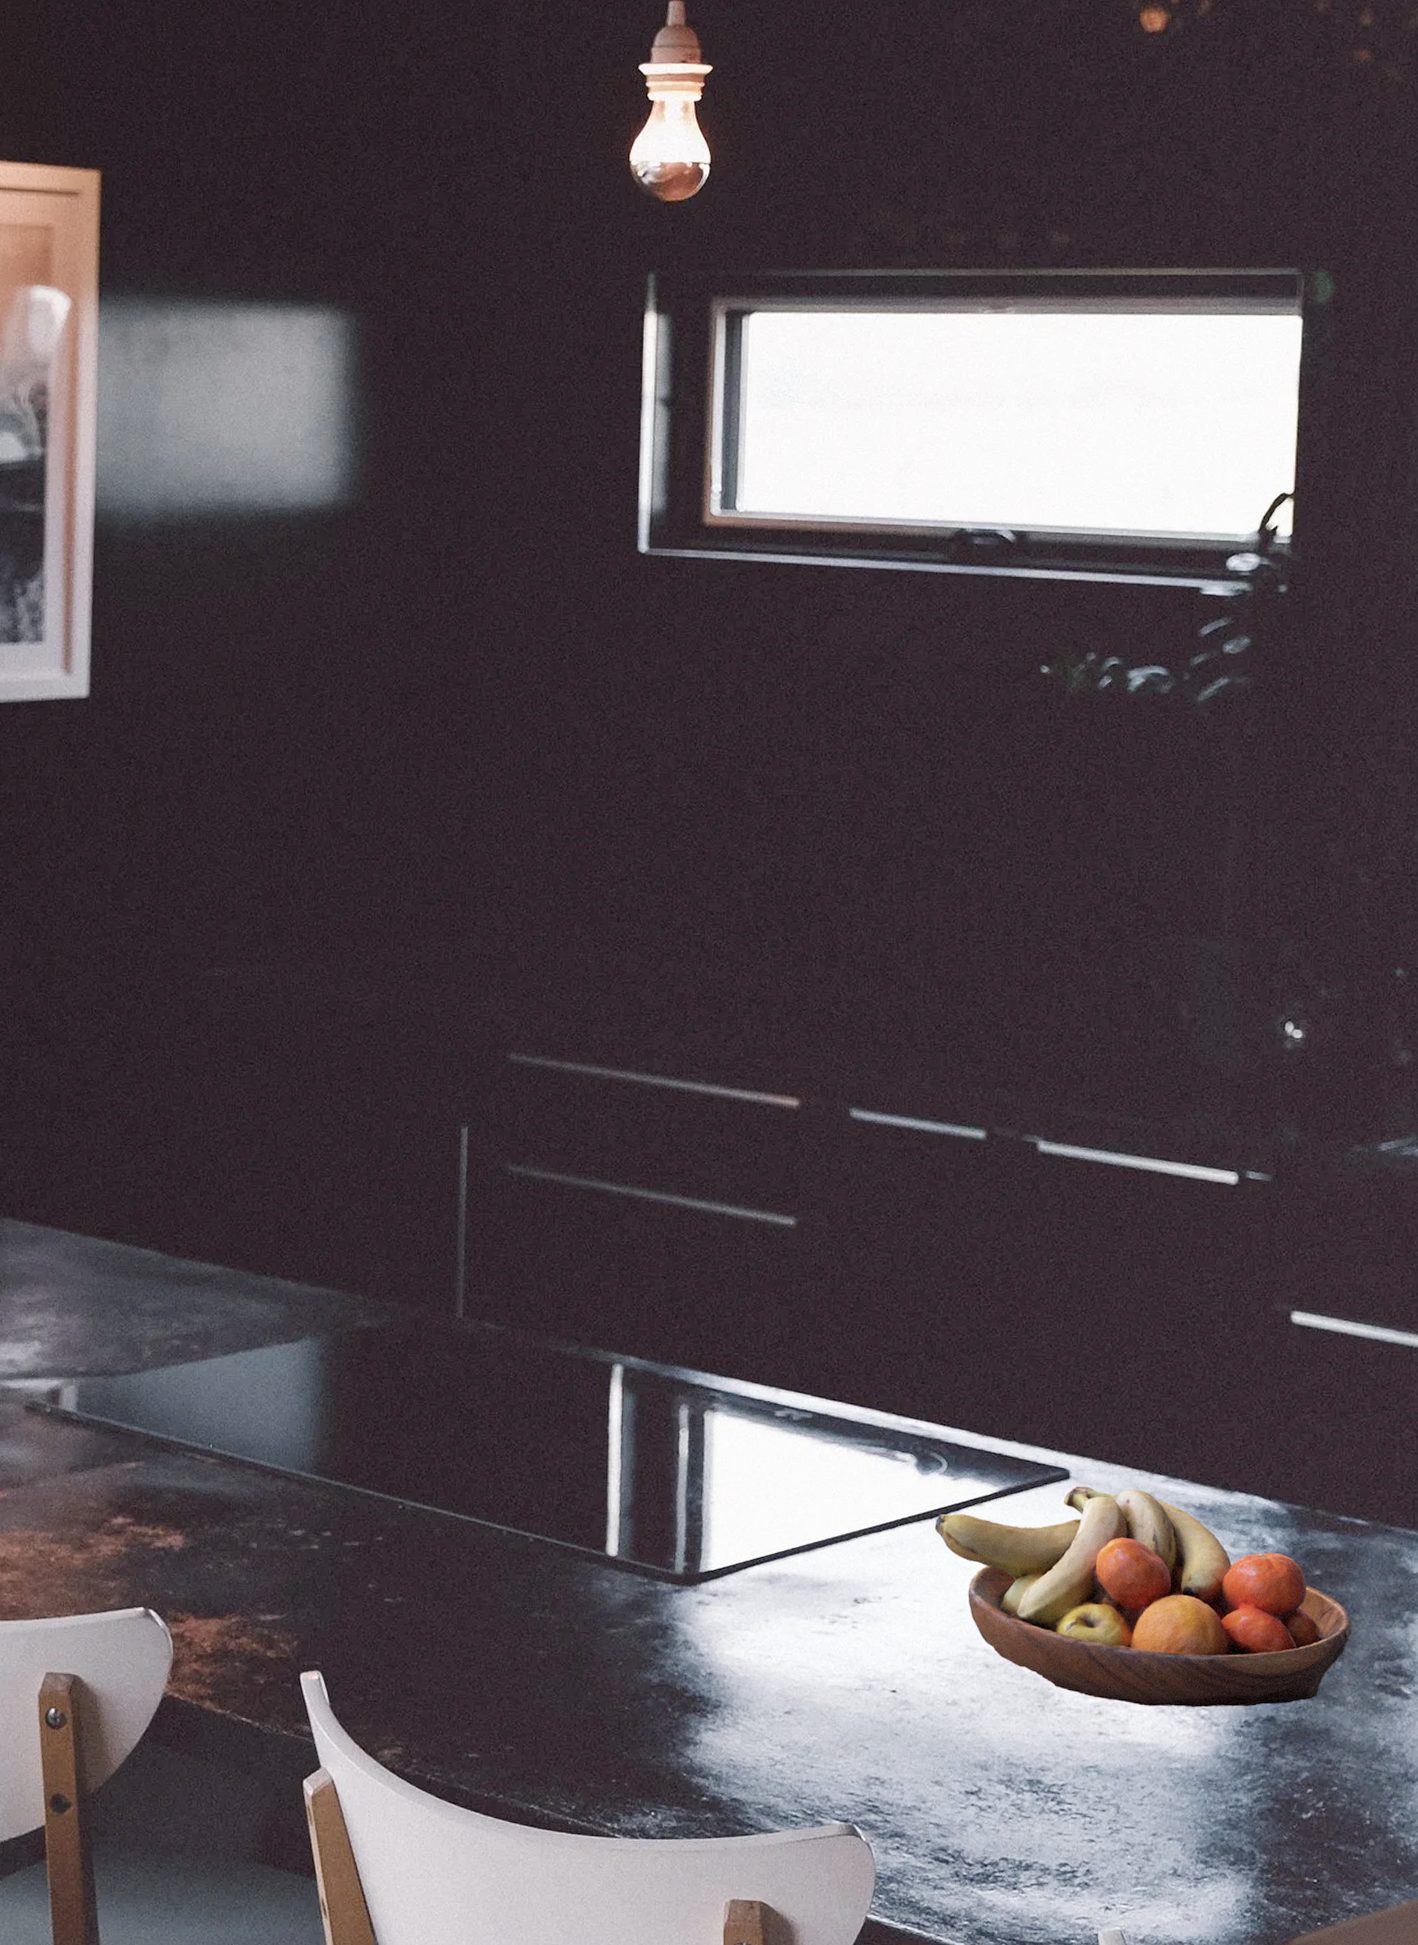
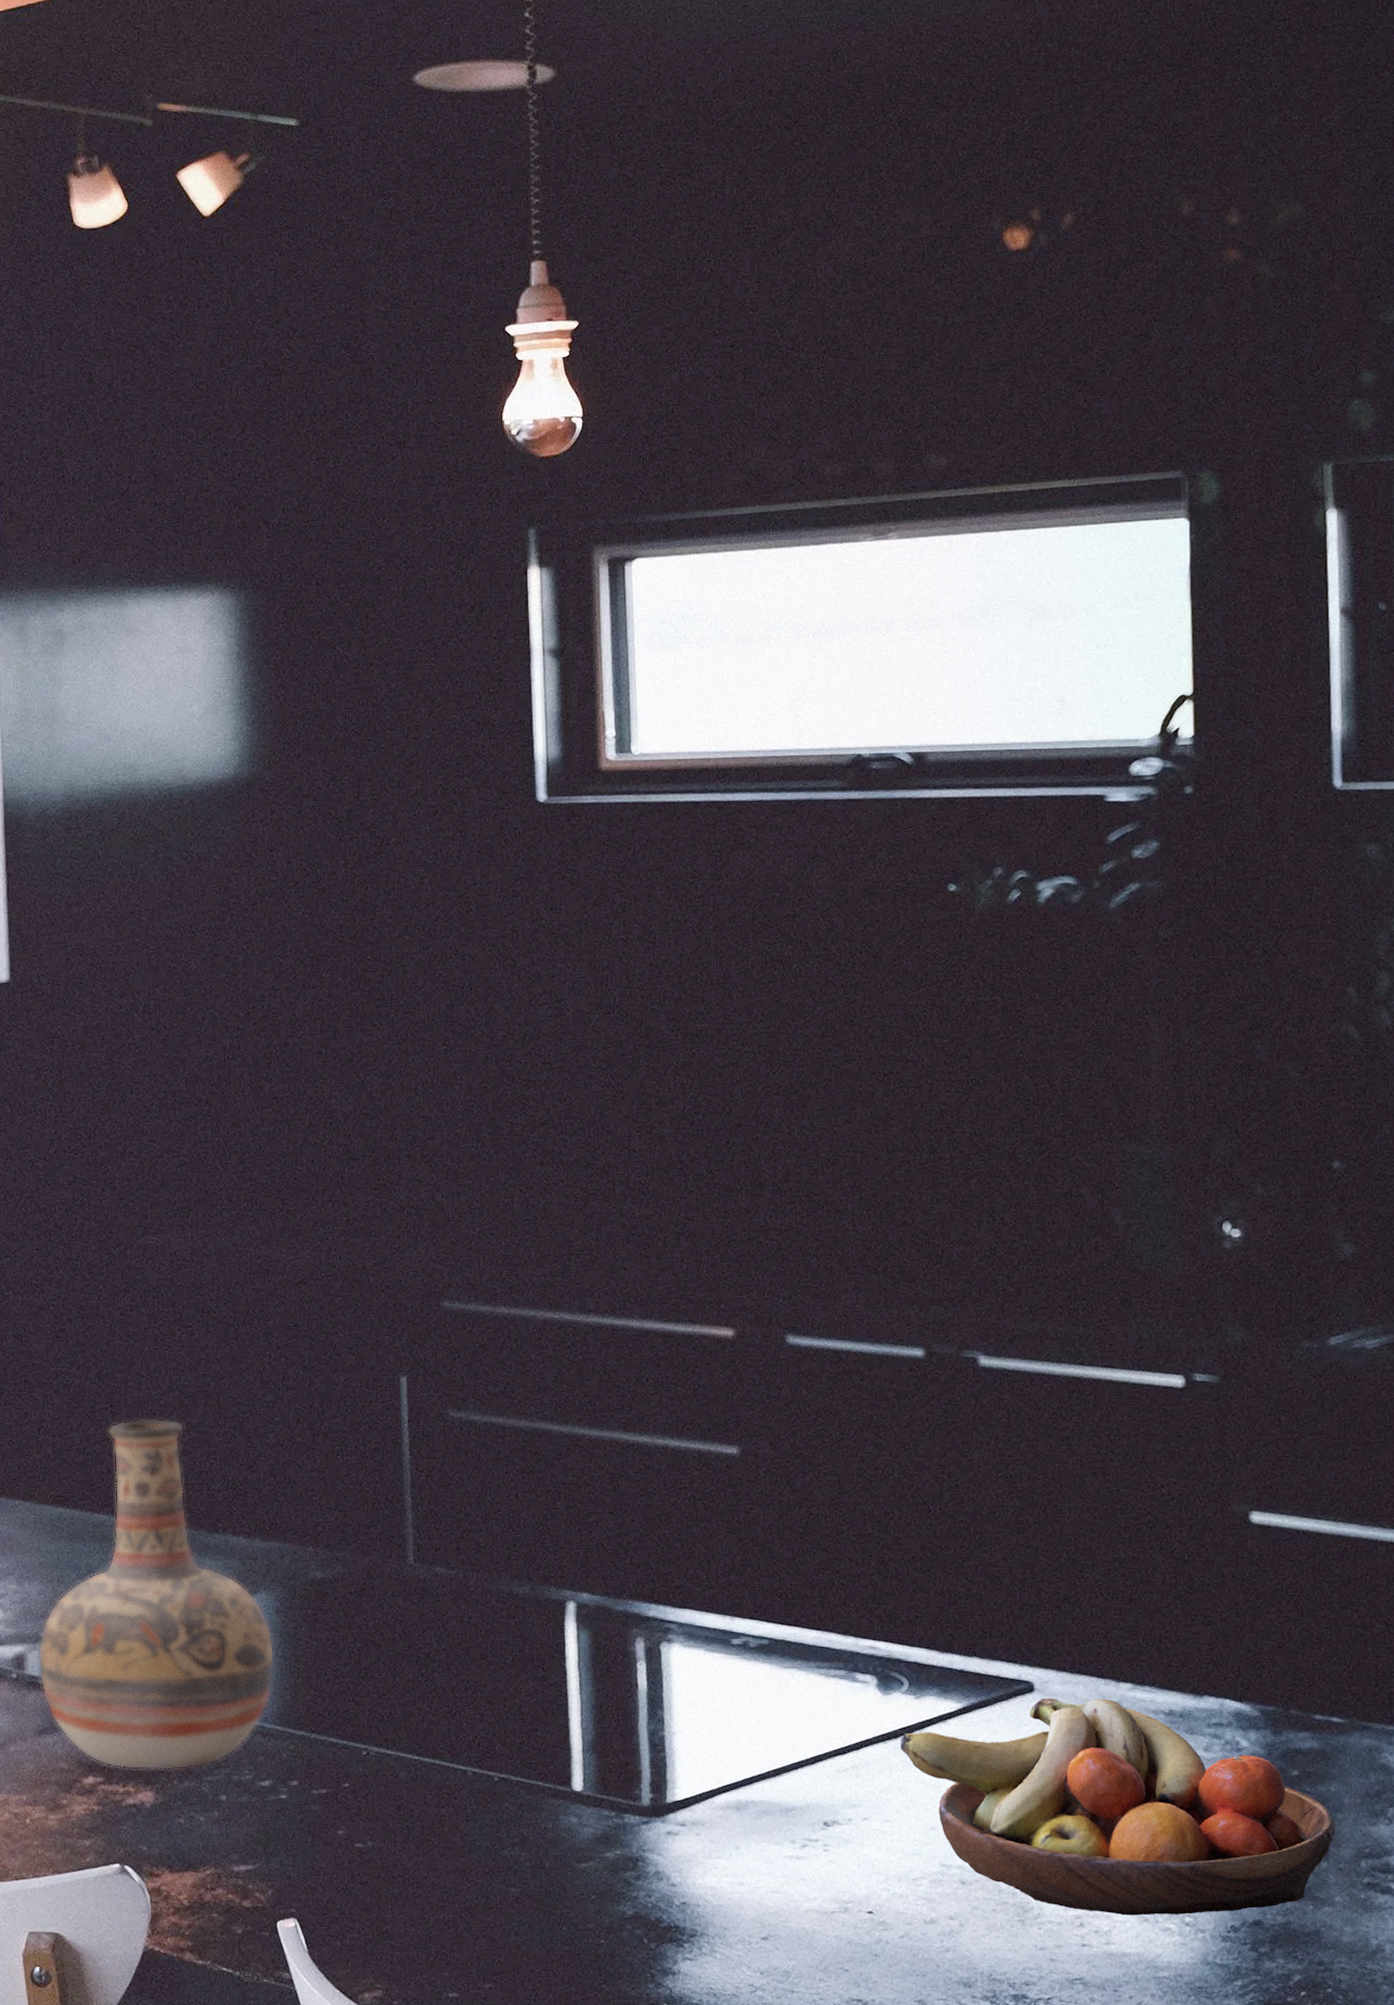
vase: none [73,1154,316,1515] -> present [38,1418,275,1771]

